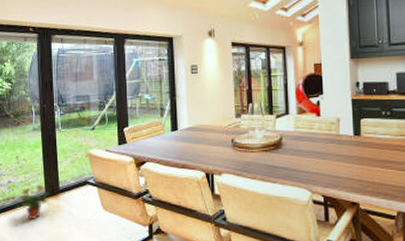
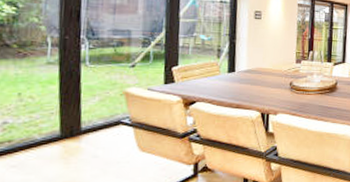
potted plant: present [16,184,49,220] -> none [13,125,66,166]

